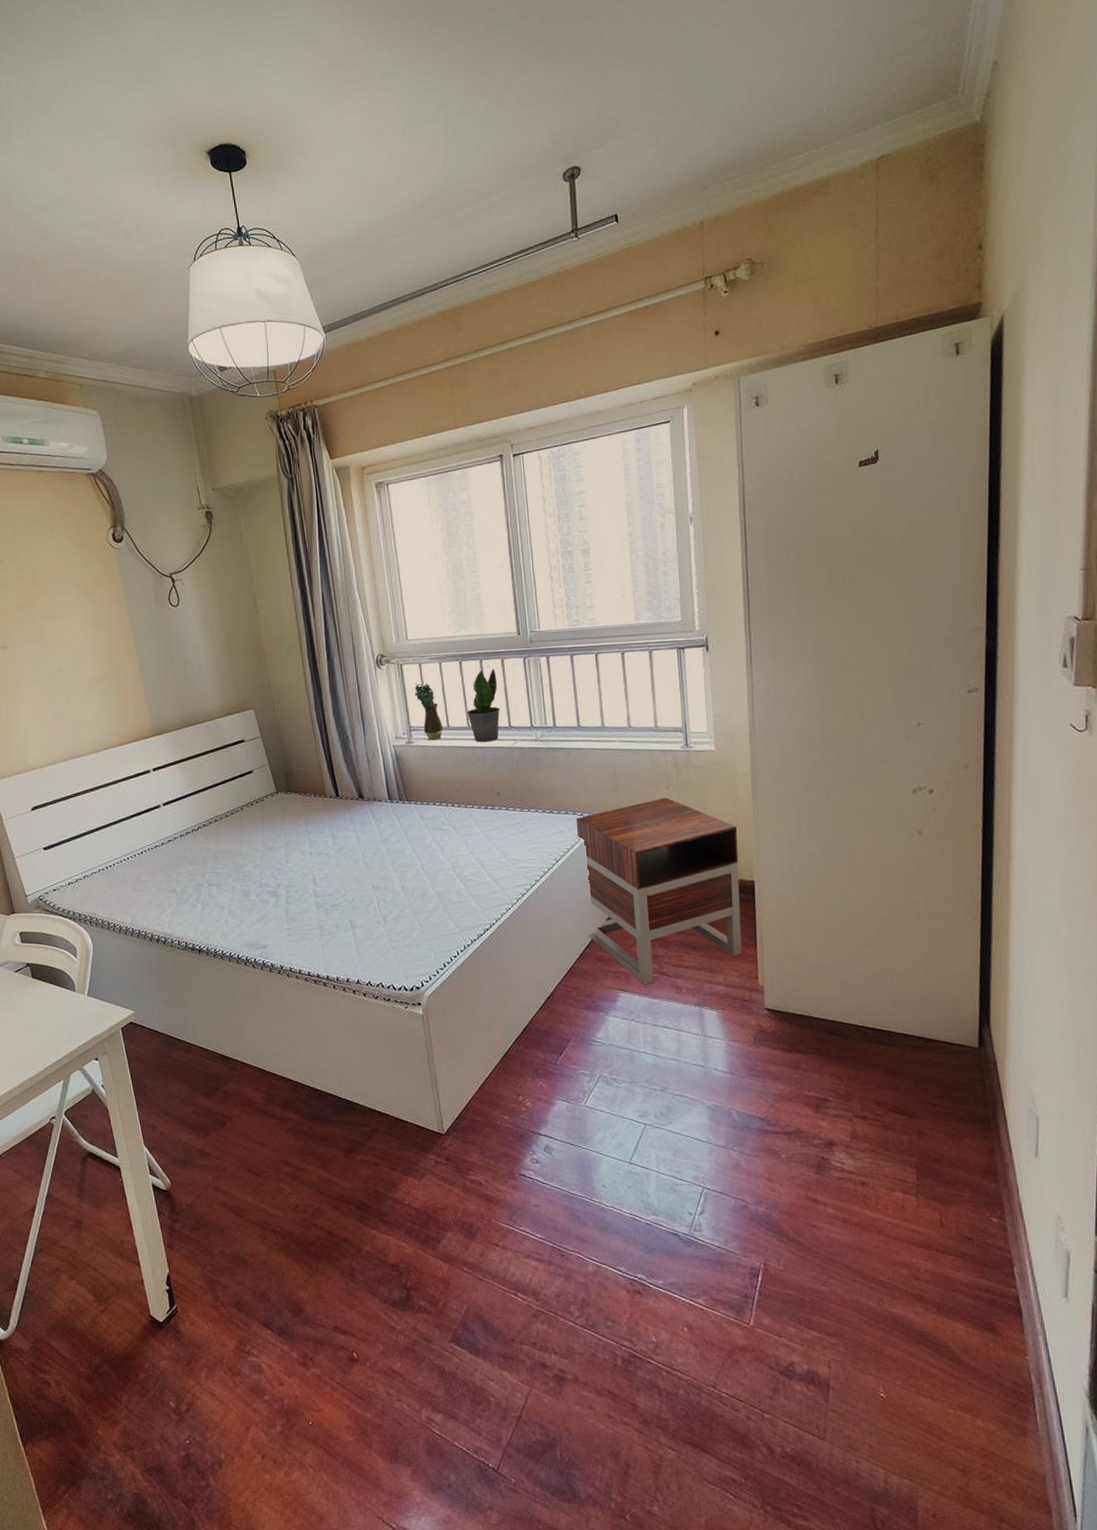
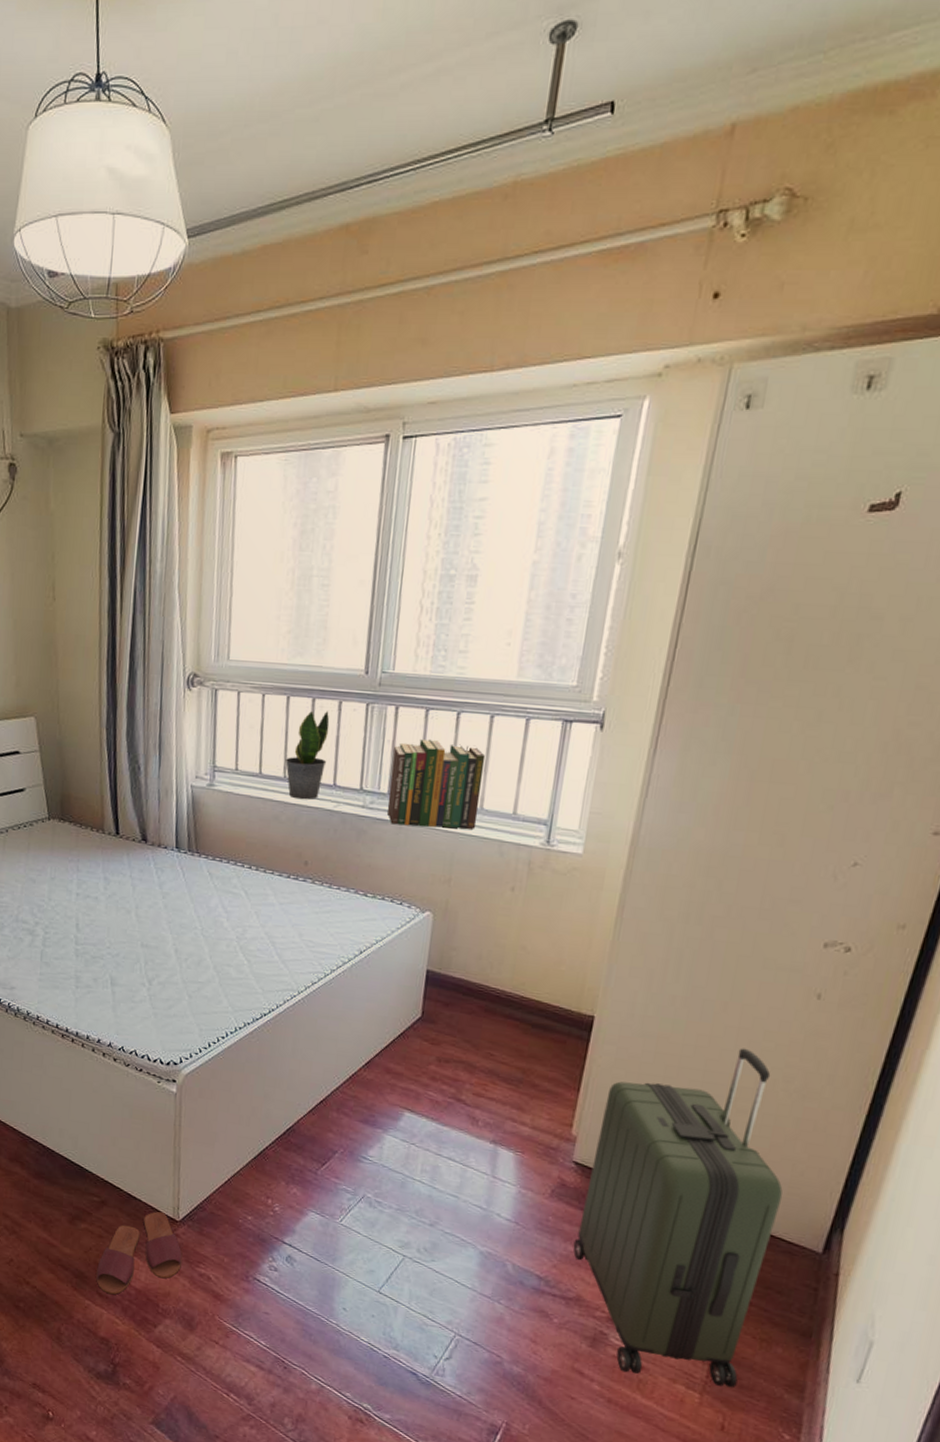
slippers: none [377,1128,453,1220] -> present [96,1211,182,1295]
vase: present [414,682,444,740] -> none [226,714,255,787]
books: none [552,678,628,751] -> present [386,738,486,830]
nightstand: present [575,797,743,985] -> none [380,900,589,1110]
suitcase: none [779,885,943,1191] -> present [573,1048,783,1389]

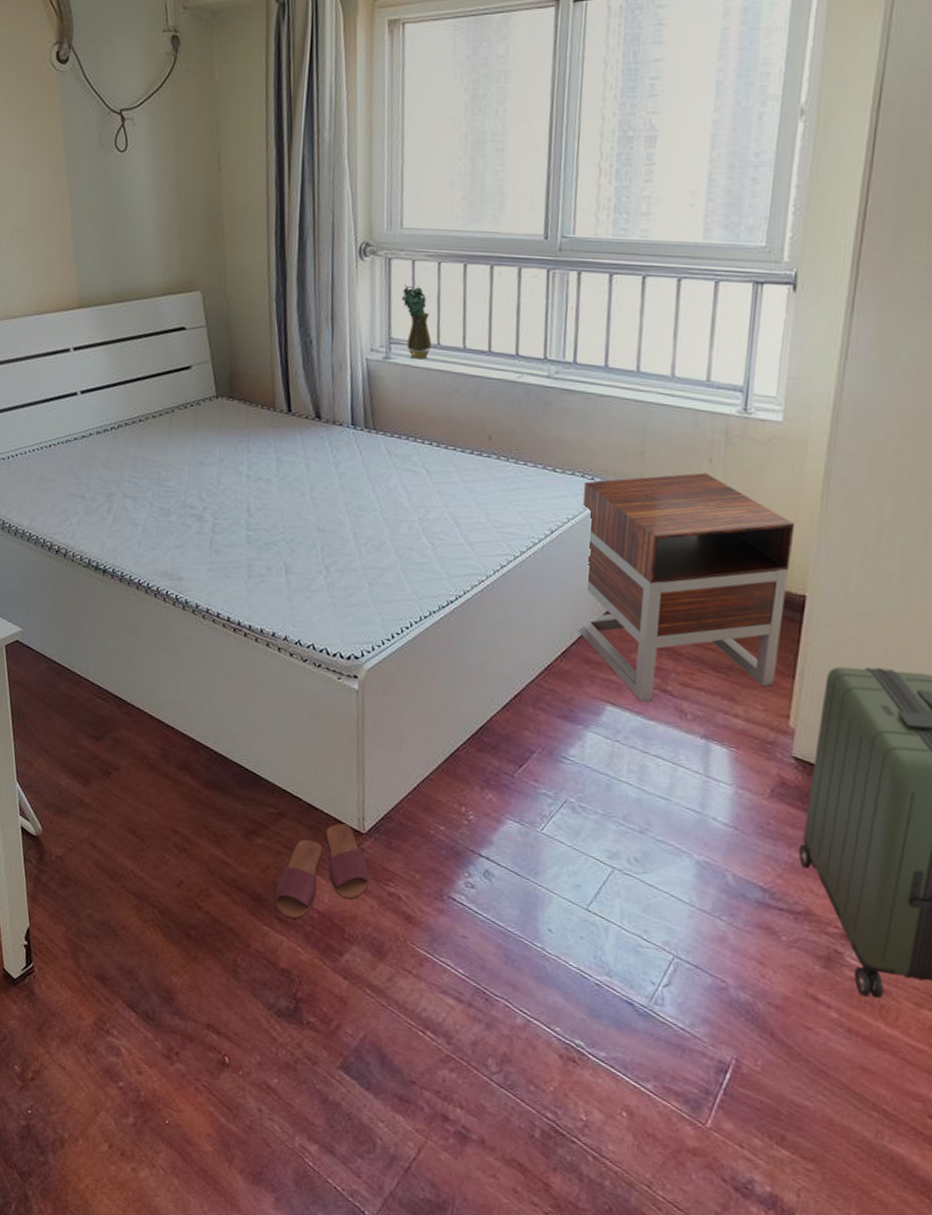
vase: none [226,714,255,787] -> present [401,283,432,359]
potted plant: present [285,710,330,801] -> none [465,277,510,372]
nightstand: none [380,900,589,1110] -> present [576,472,796,702]
books: present [386,738,486,830] -> none [573,304,675,399]

